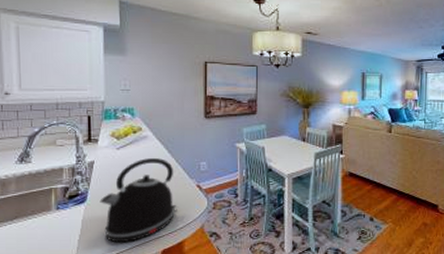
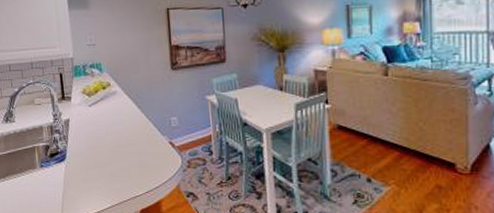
kettle: present [99,158,177,243] -> none [78,114,152,201]

